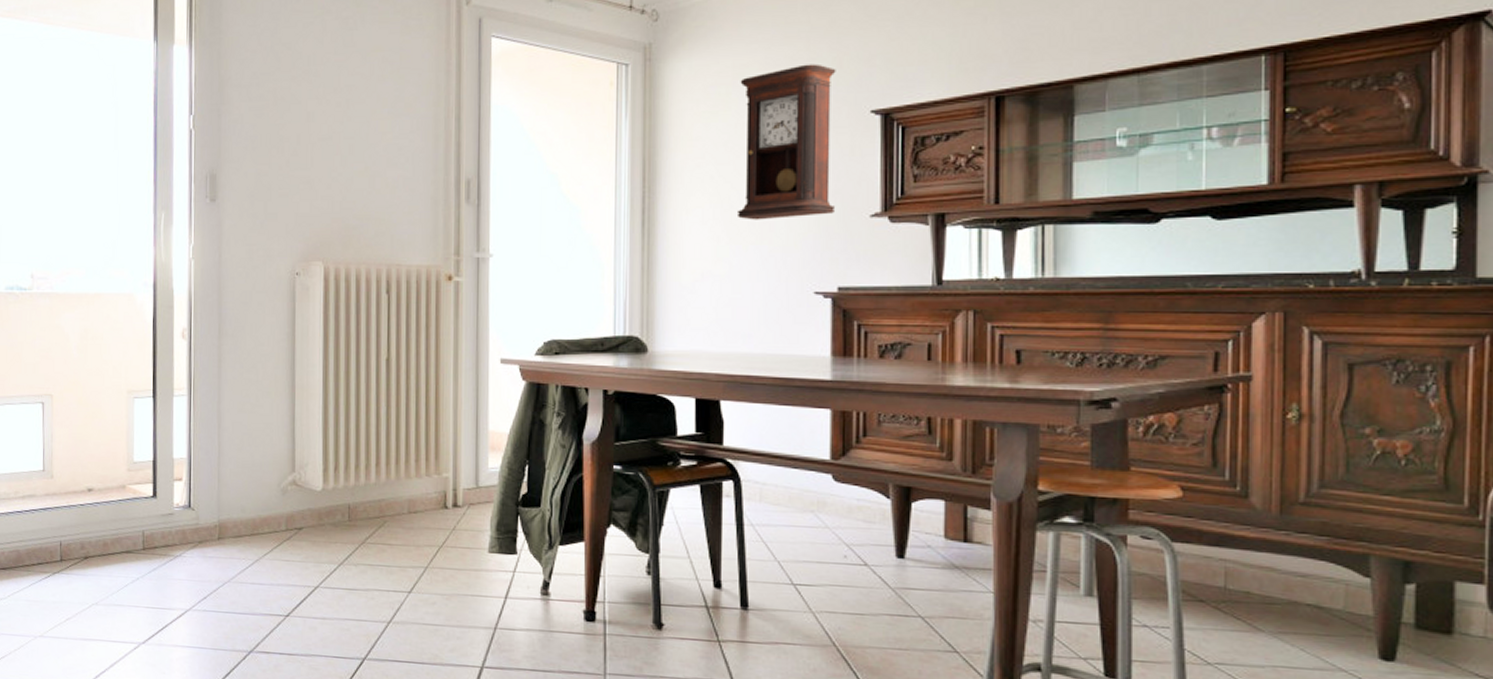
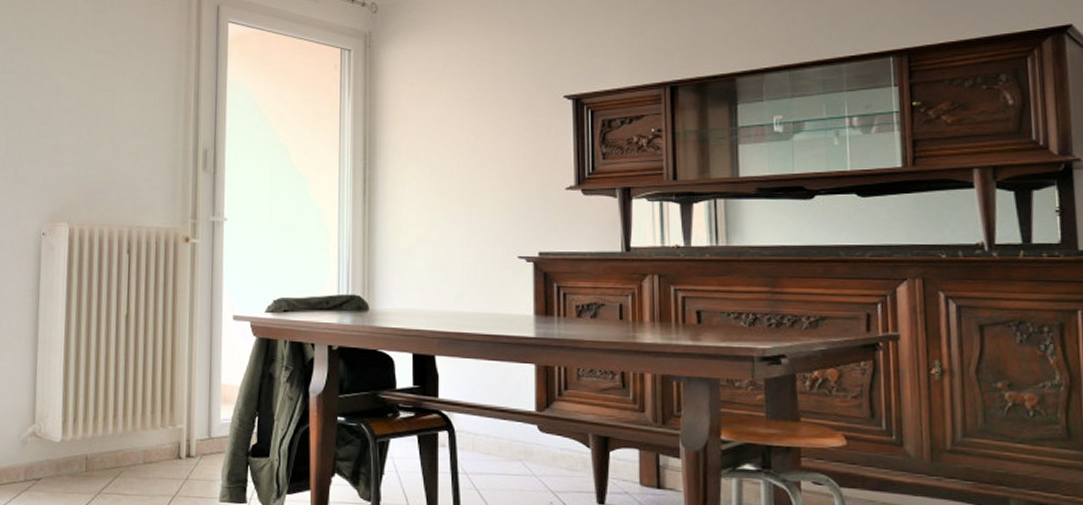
pendulum clock: present [736,64,836,220] -> none [448,54,536,191]

